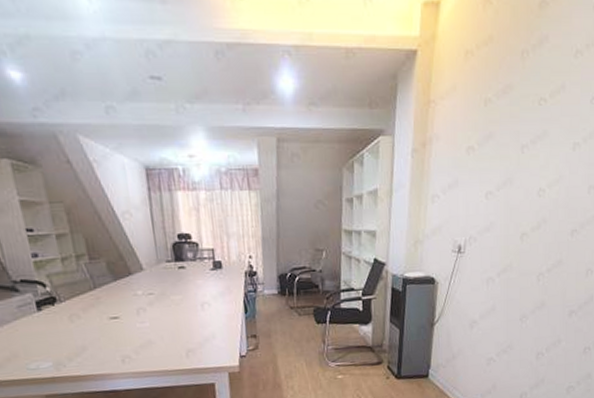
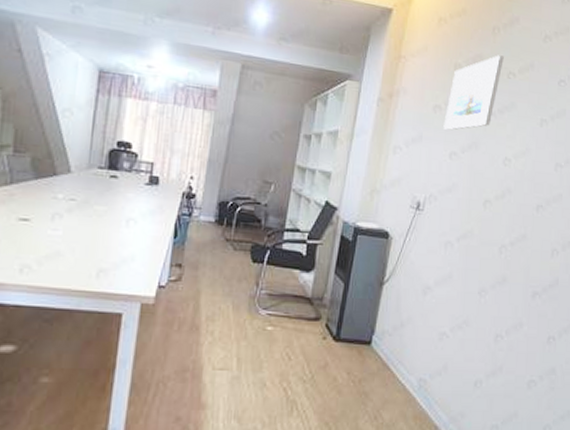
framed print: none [478,81,534,170] -> present [443,55,504,131]

